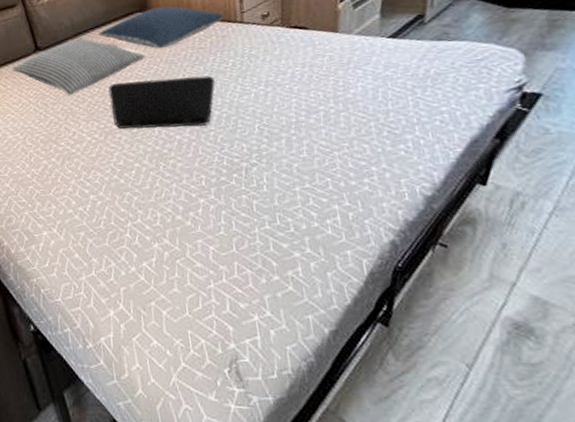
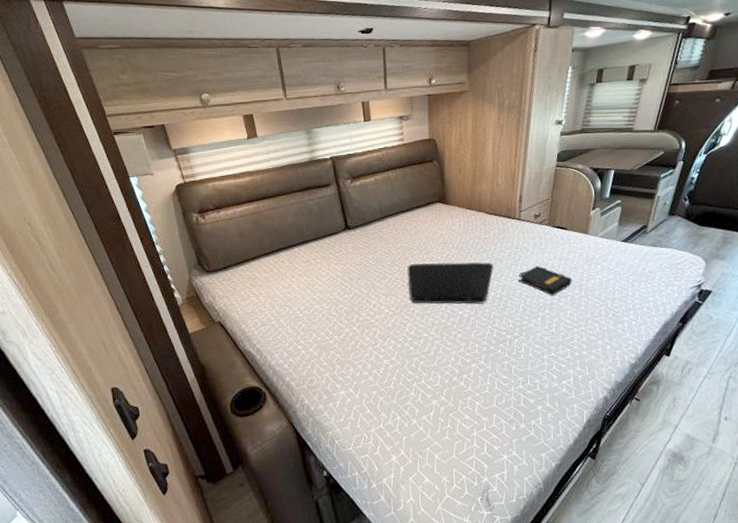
pillow: present [12,38,146,95] -> none [323,221,441,272]
pillow: present [99,6,224,49] -> none [403,199,506,236]
book: none [248,75,324,112] -> present [518,265,572,296]

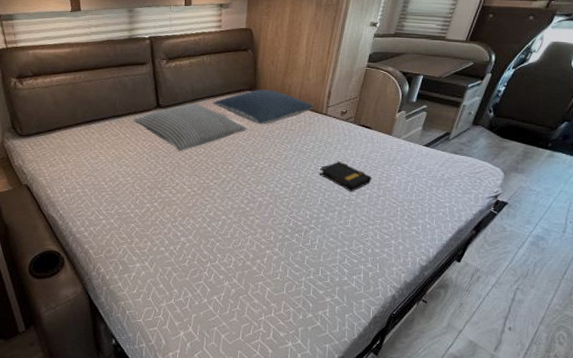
pillow: none [323,221,441,272] -> present [133,103,248,151]
pillow: none [403,199,506,236] -> present [213,89,314,125]
laptop: present [407,261,494,305] -> none [212,147,296,194]

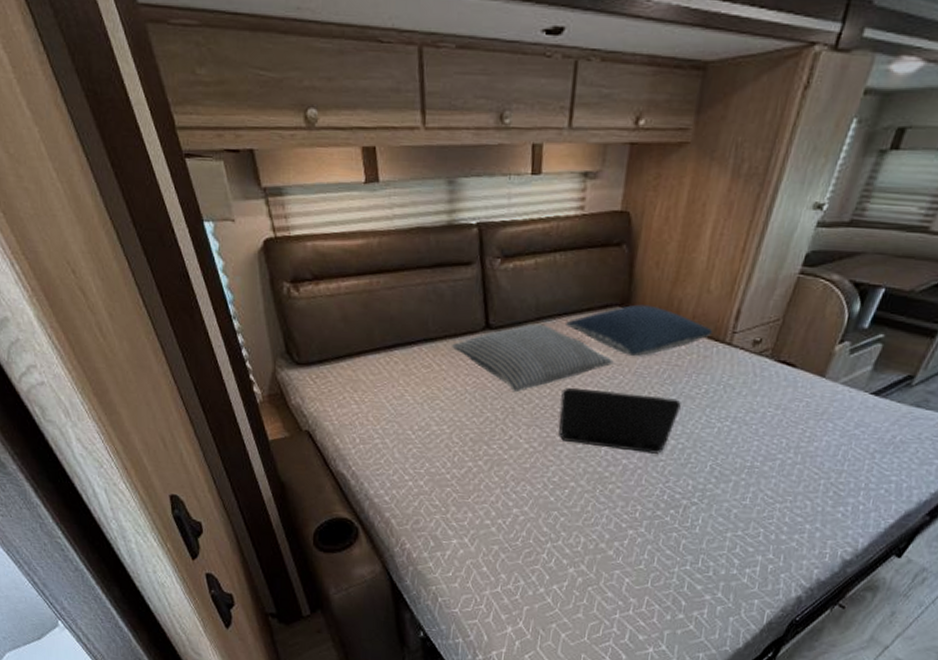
laptop: none [212,147,296,194] -> present [559,387,681,455]
book: present [319,161,372,192] -> none [711,412,788,457]

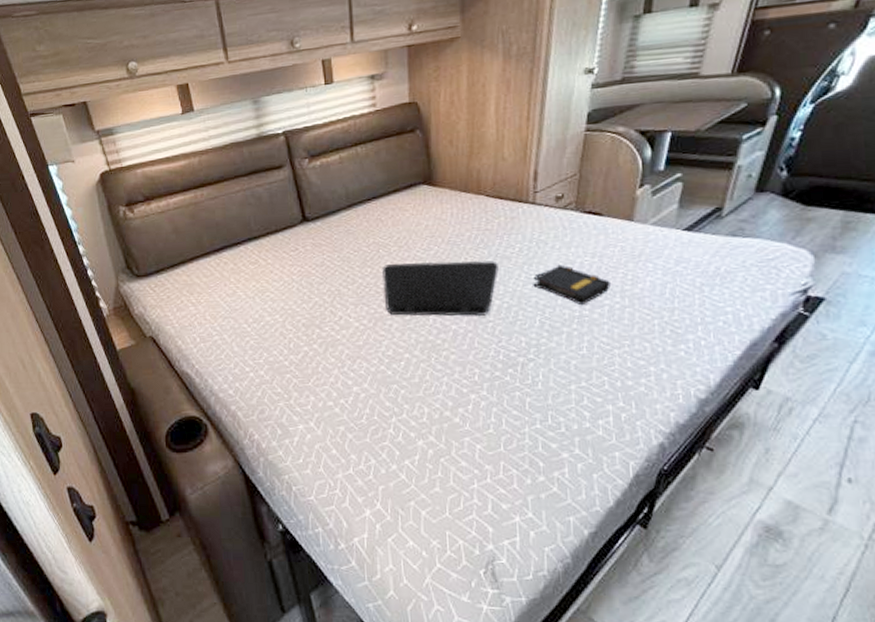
pillow: present [452,323,614,392] -> none [274,210,427,274]
pillow: present [566,304,713,357] -> none [376,179,515,228]
book: none [711,412,788,457] -> present [533,264,611,306]

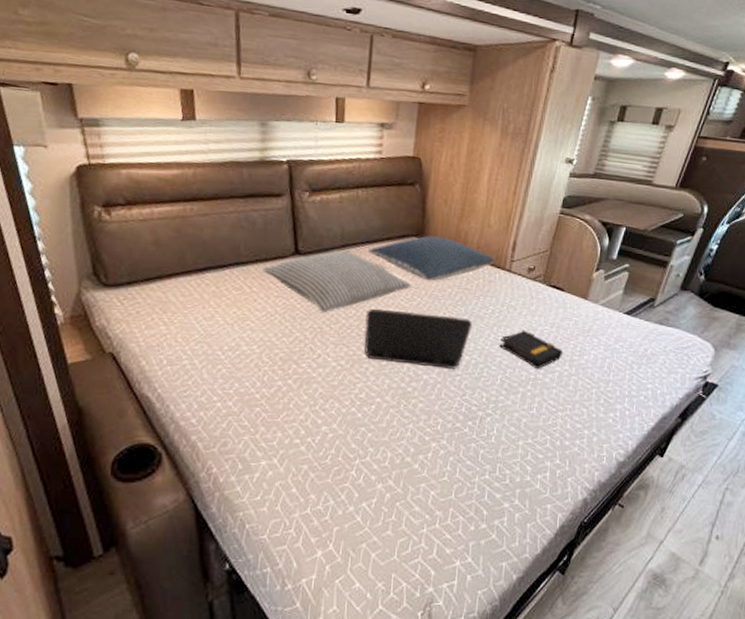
pillow: none [274,210,427,274] -> present [263,250,412,312]
pillow: none [376,179,515,228] -> present [368,235,495,282]

